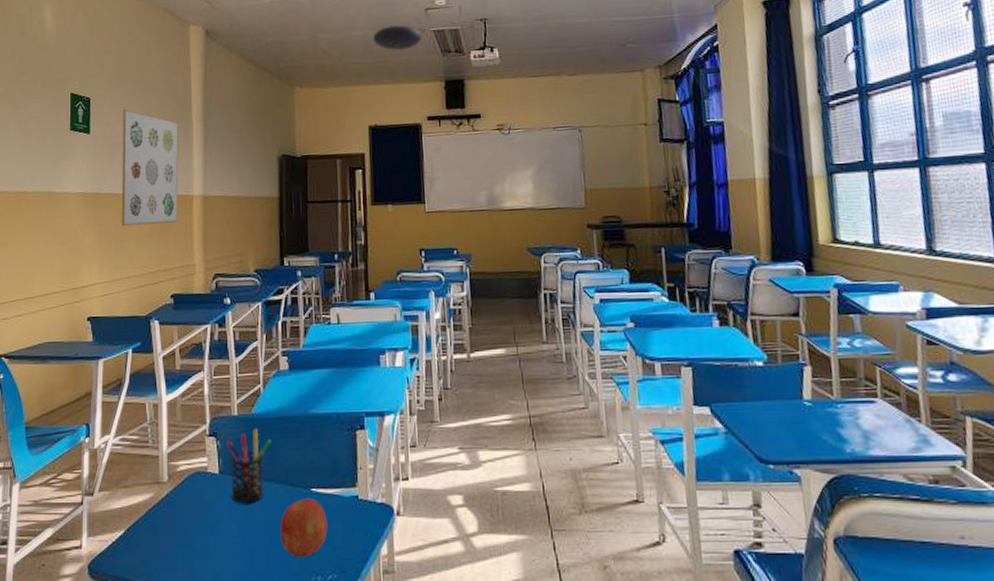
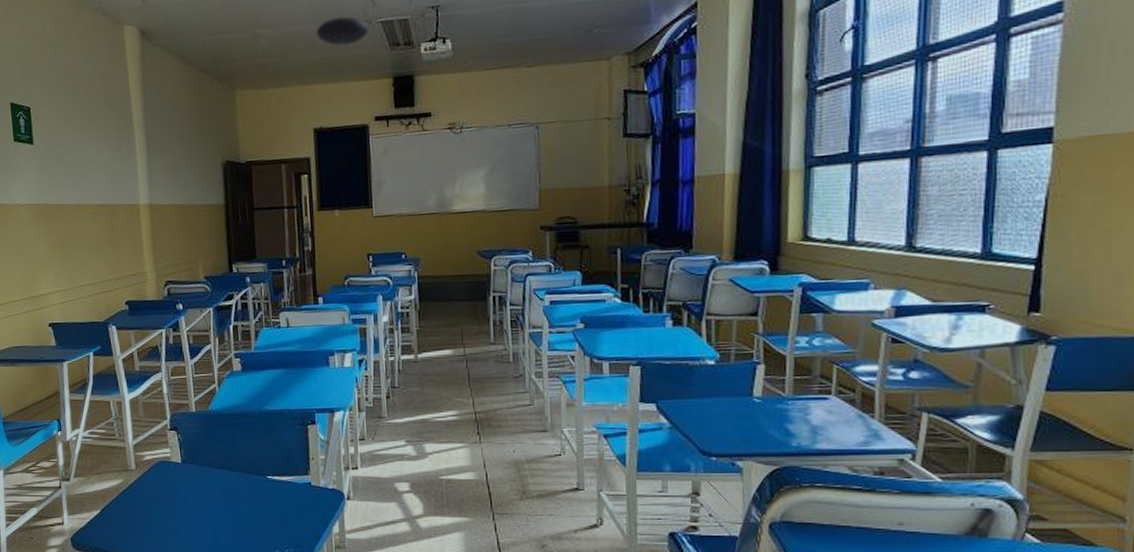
wall art: present [121,108,179,227] -> none [64,117,127,237]
pen holder: present [226,428,272,504] -> none [186,423,229,489]
fruit: present [280,498,328,558] -> none [239,484,283,534]

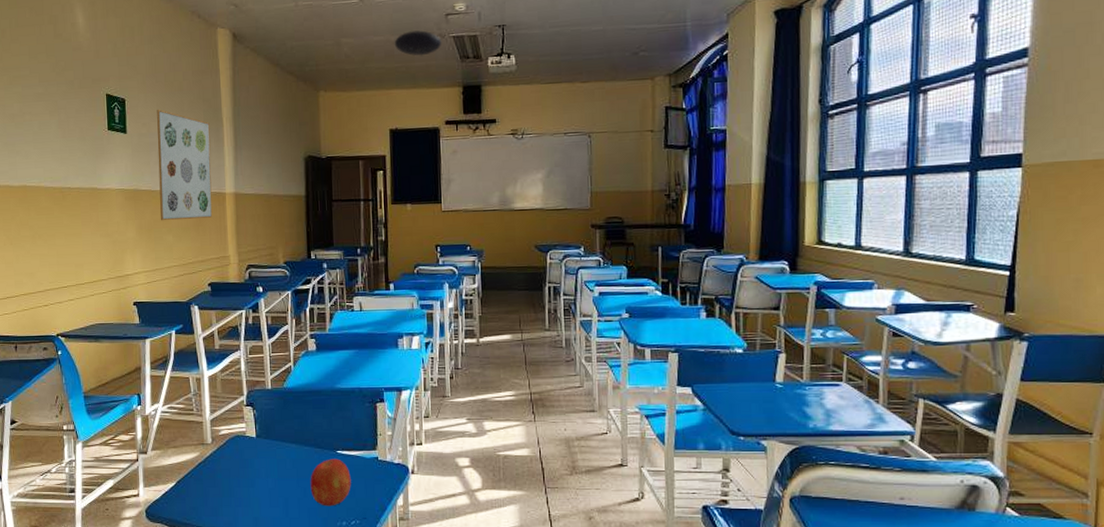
wall art: none [64,117,127,237] -> present [157,110,213,221]
fruit: none [239,484,283,534] -> present [310,458,351,506]

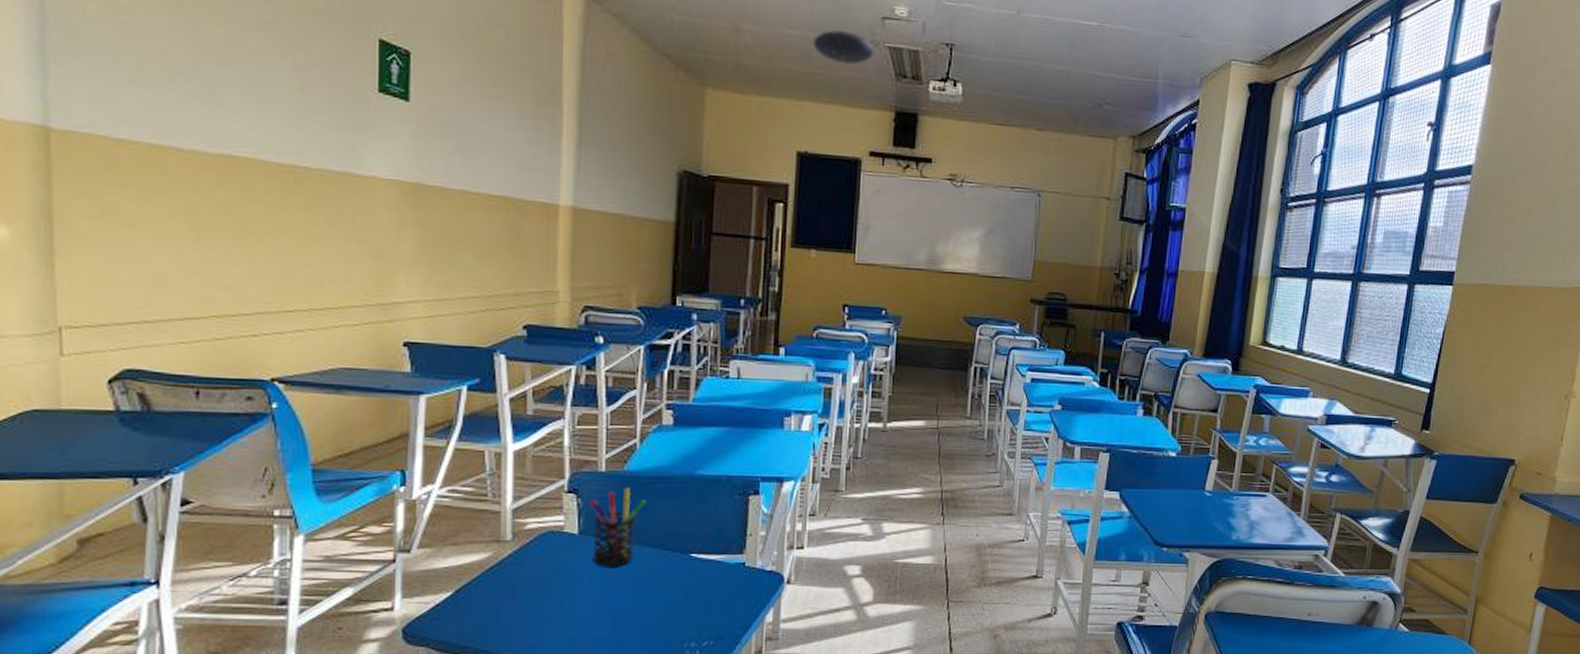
wall art: present [157,110,213,221] -> none [455,75,542,236]
pen holder: none [261,400,302,462] -> present [589,487,647,567]
fruit: present [310,458,351,506] -> none [650,563,707,624]

